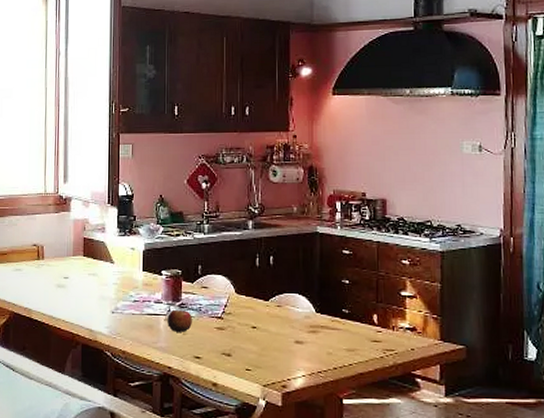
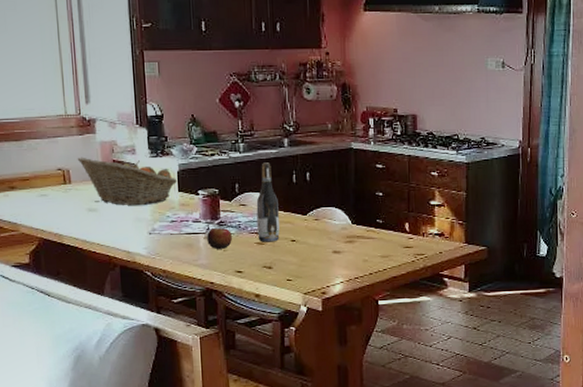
fruit basket: none [51,234,143,283] -> present [77,157,178,205]
wine bottle: none [218,245,240,328] -> present [256,162,280,242]

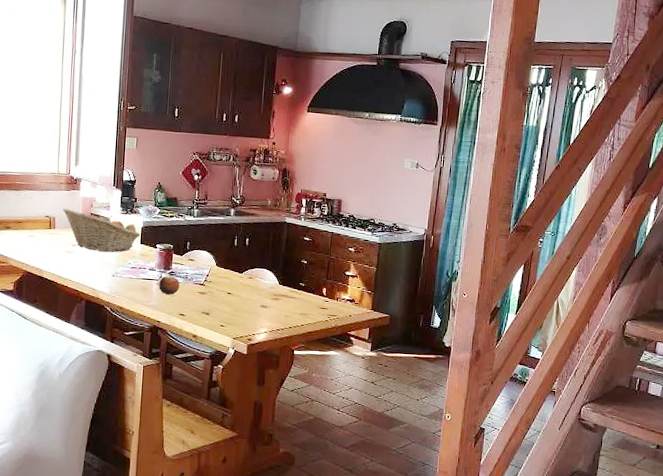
wine bottle: present [256,162,280,242] -> none [200,227,221,293]

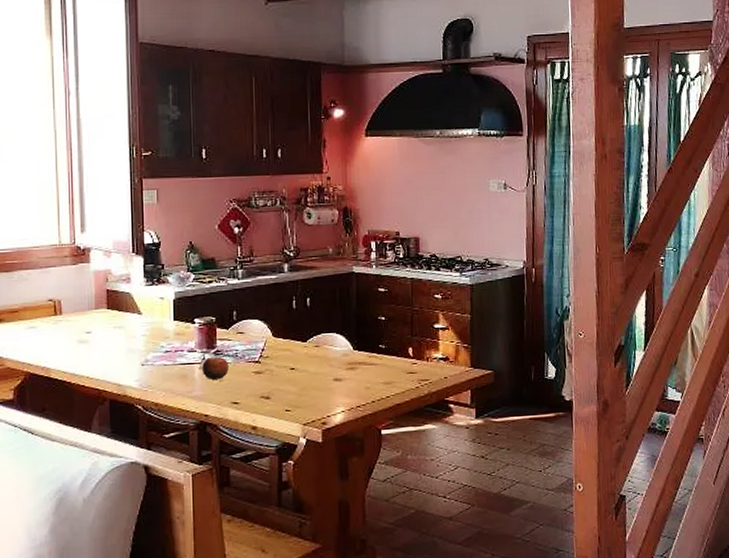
fruit basket: present [62,208,141,252] -> none [69,287,173,336]

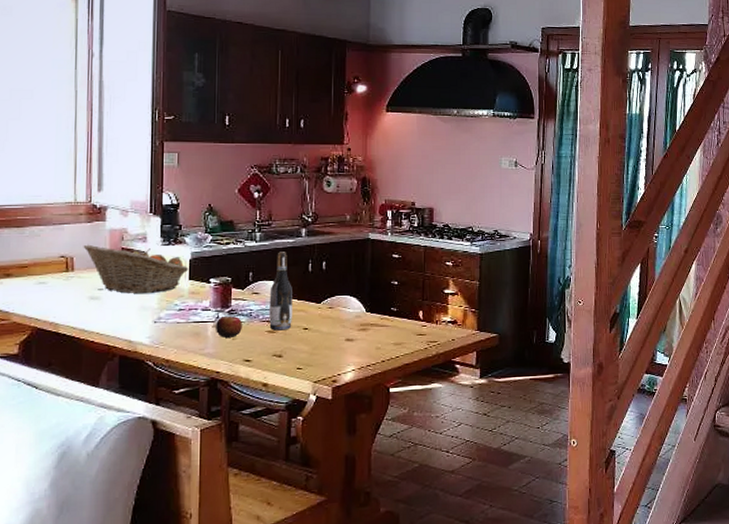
fruit basket: none [69,287,173,336] -> present [83,244,189,293]
wine bottle: none [254,288,278,371] -> present [269,251,292,331]

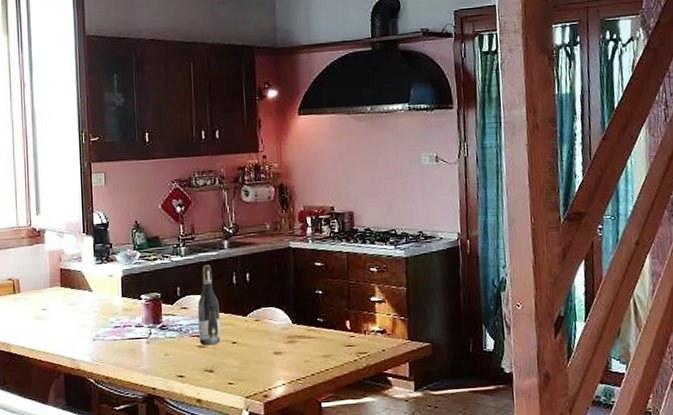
fruit basket: present [83,244,189,293] -> none [26,266,121,313]
apple: present [216,314,242,338] -> none [149,330,174,354]

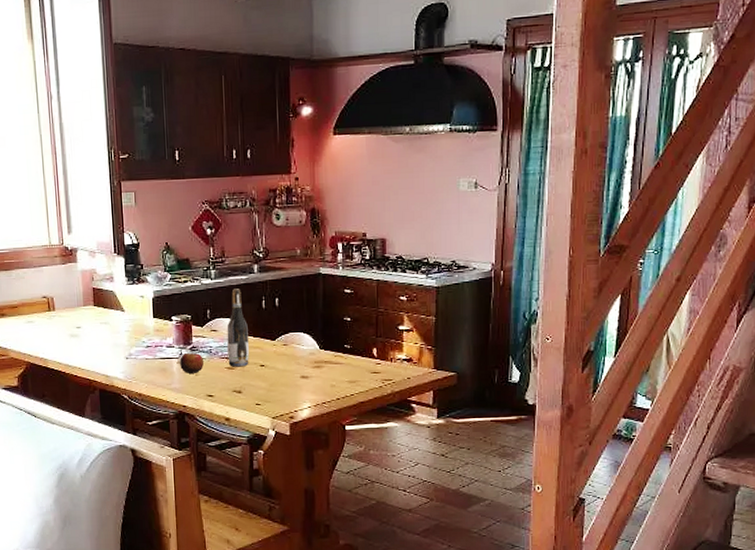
apple: none [149,330,174,354] -> present [180,351,204,373]

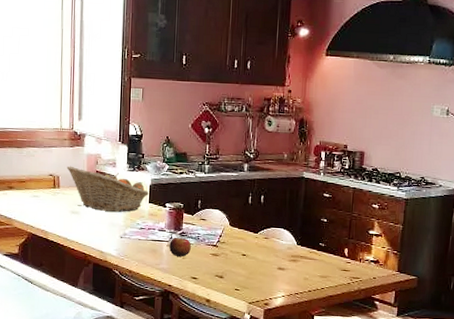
fruit basket: none [60,285,153,331] -> present [66,166,149,212]
wine bottle: present [227,288,249,367] -> none [213,183,234,255]

